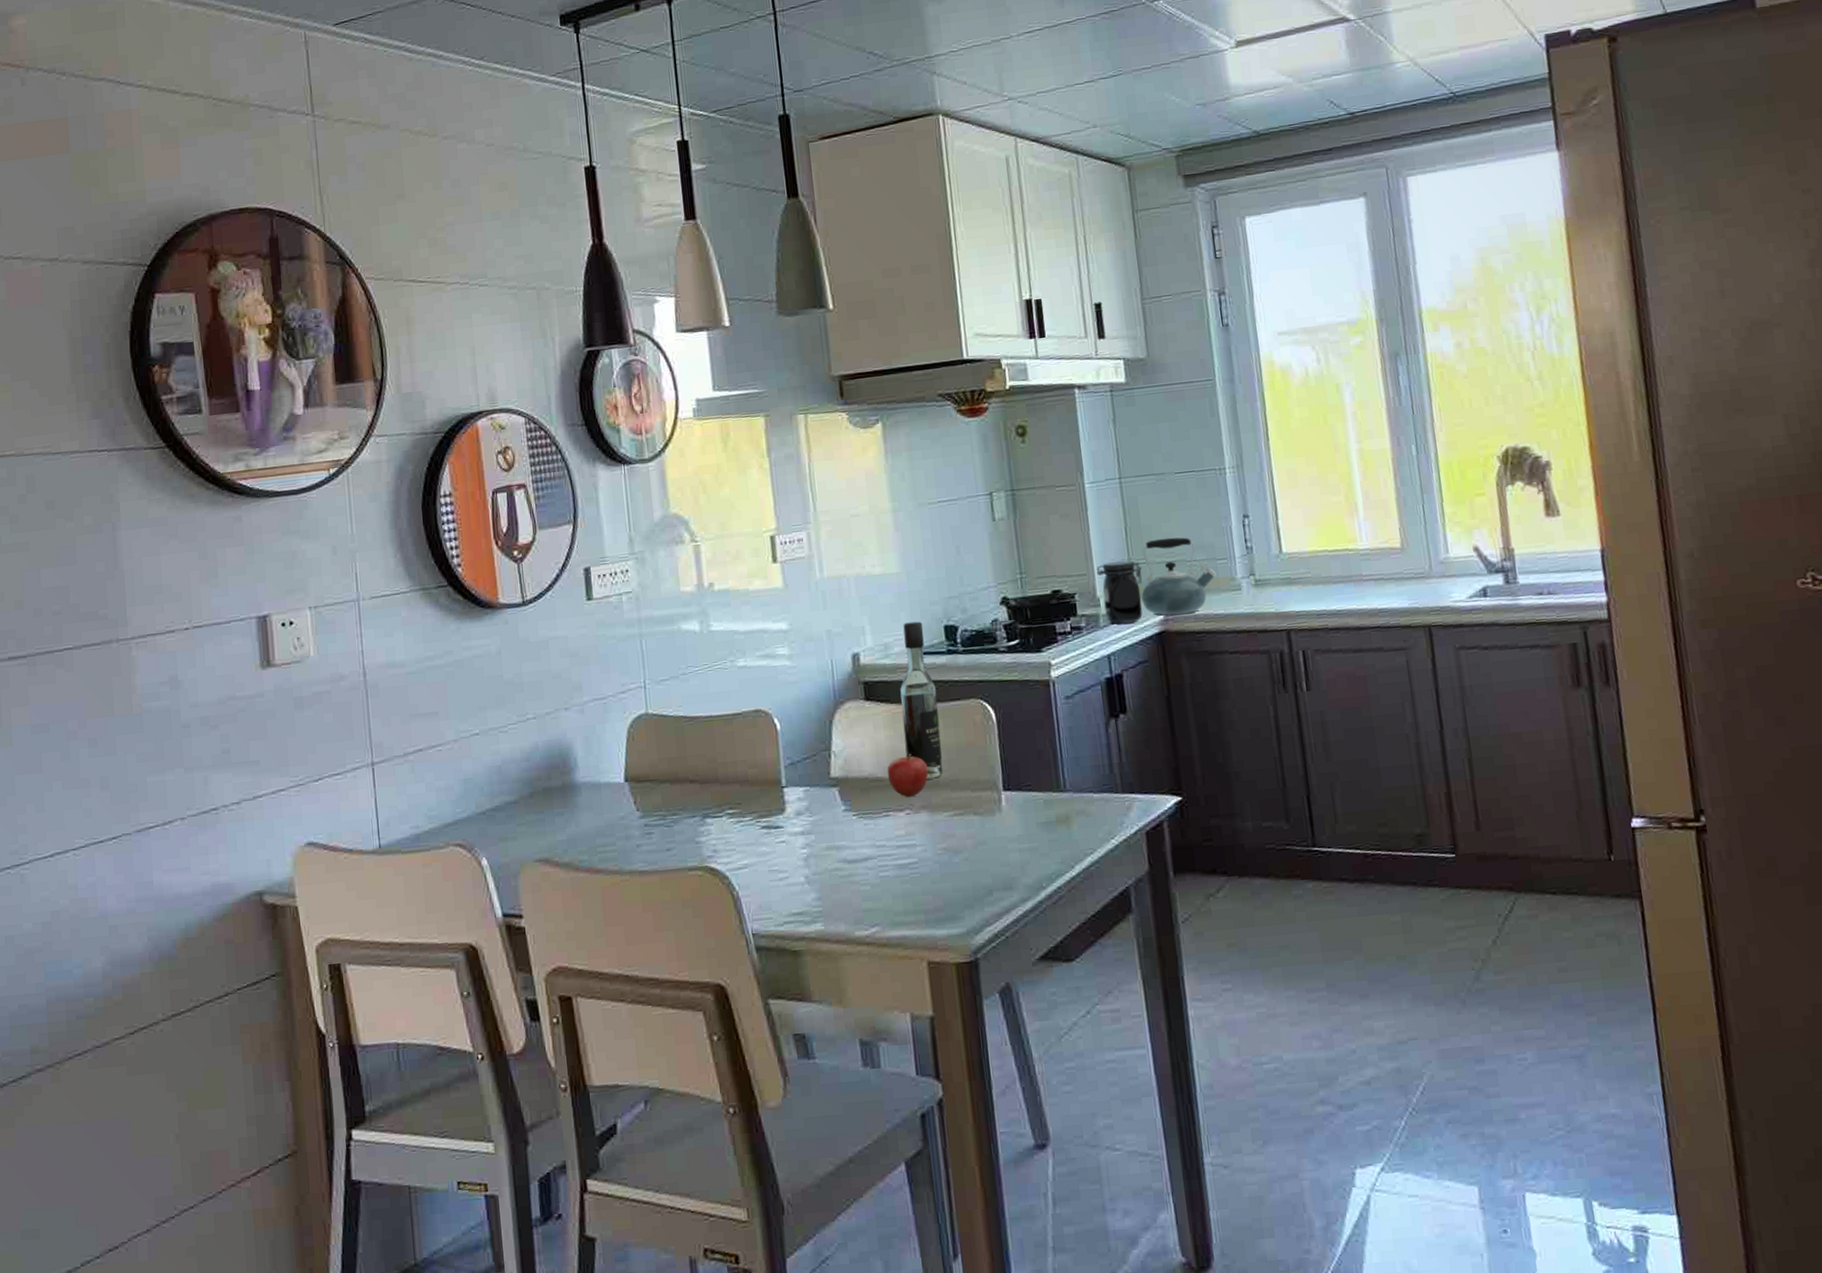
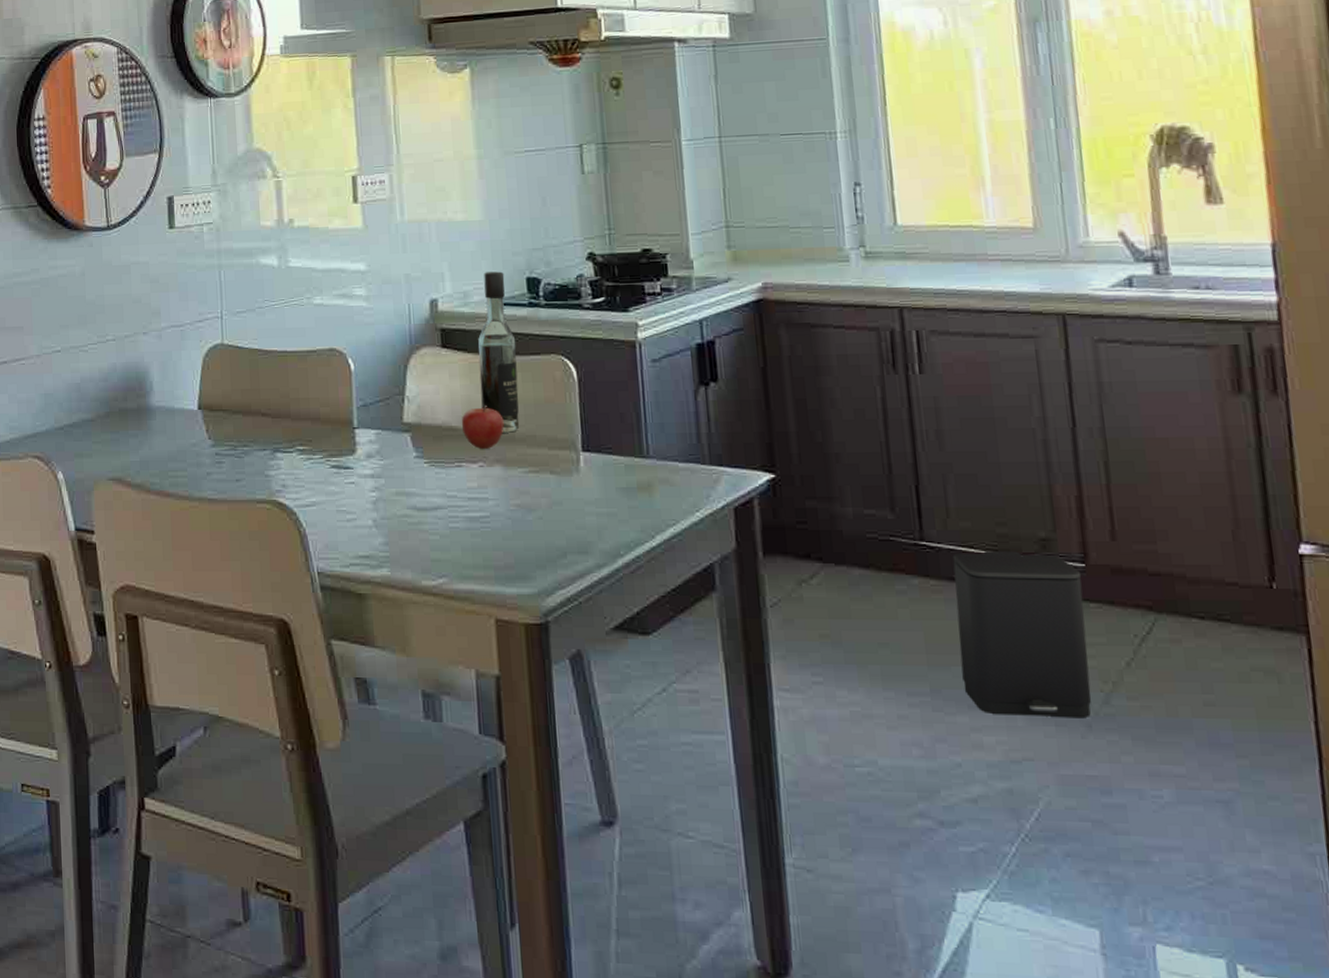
jar: present [1096,560,1143,625] -> none [690,223,740,289]
kettle: present [1141,537,1218,616] -> none [738,202,823,284]
pedal bin: none [1341,848,1465,1001] -> present [952,551,1092,717]

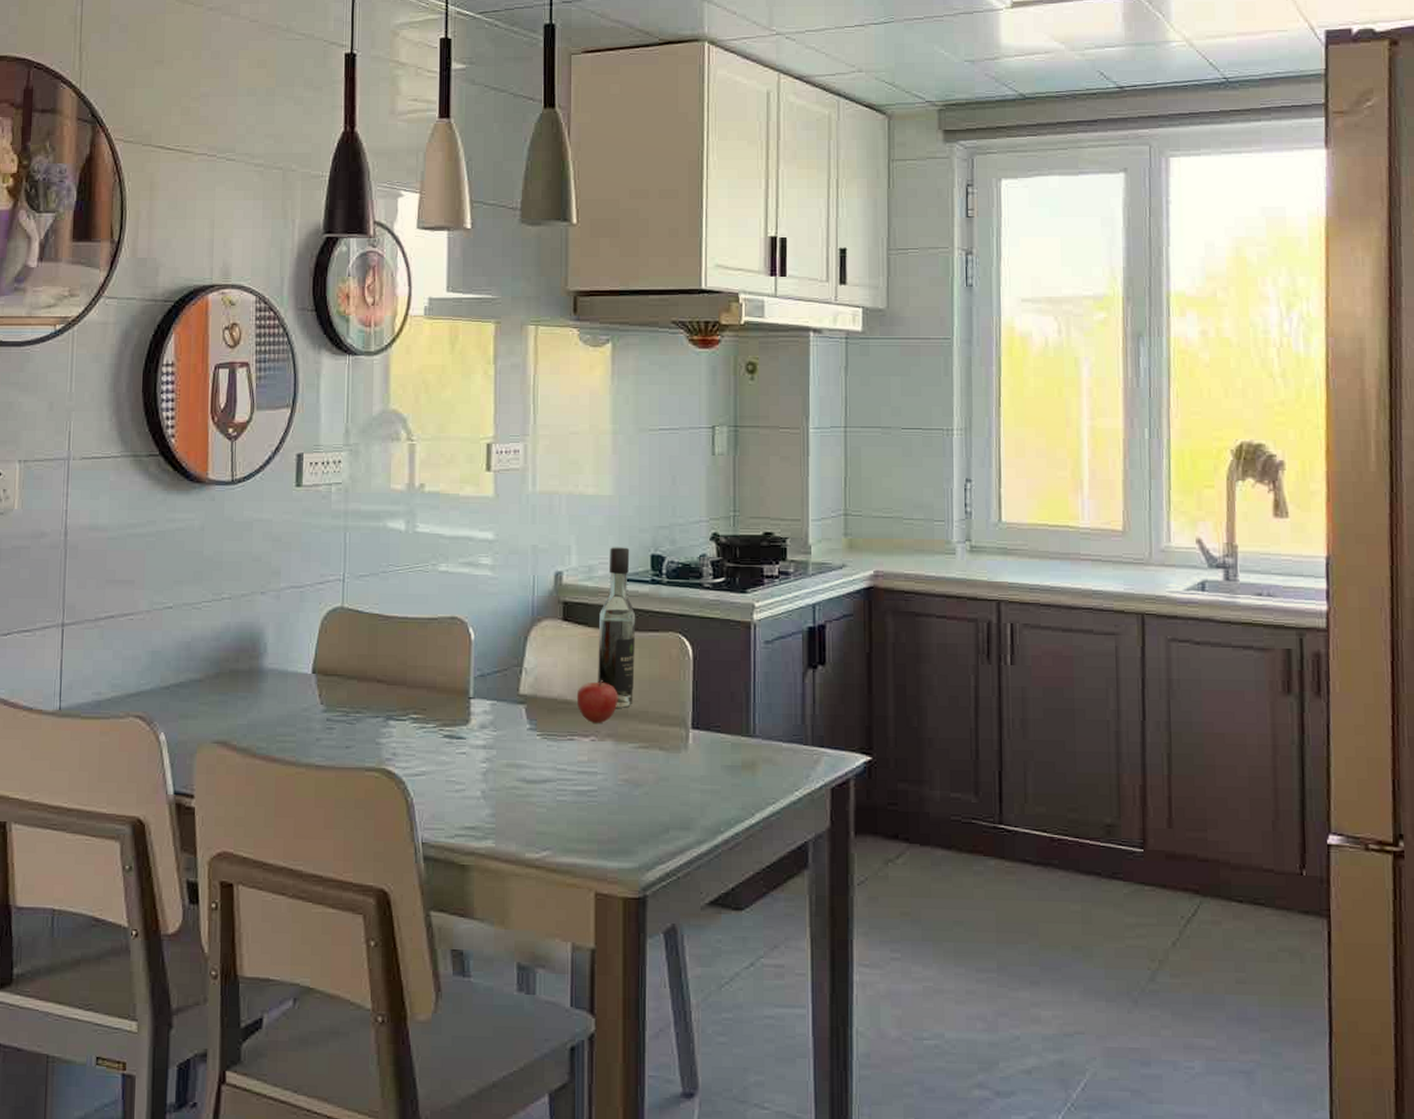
pedal bin: present [952,551,1092,717] -> none [1026,835,1140,993]

